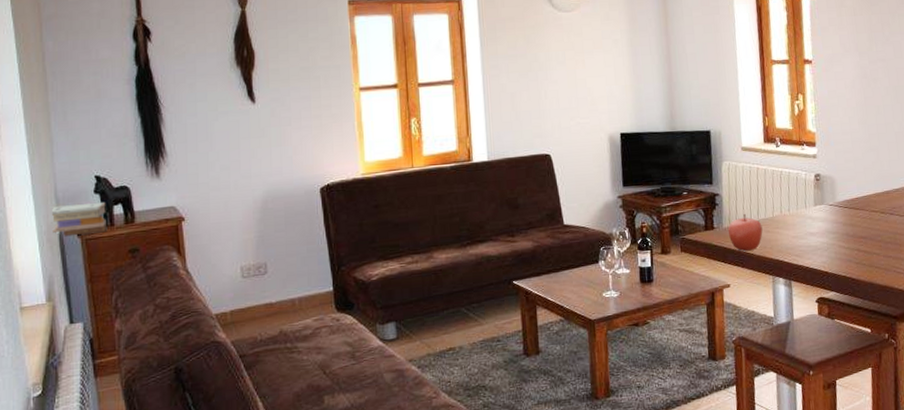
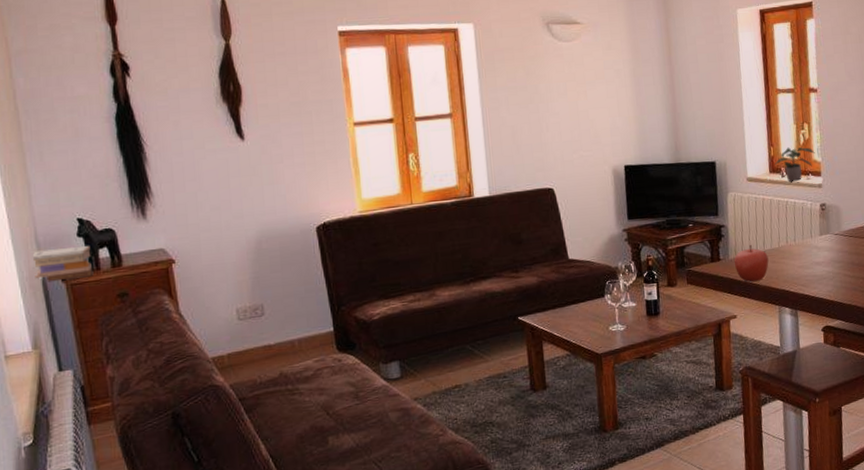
potted plant: none [770,118,810,153] -> present [775,147,815,183]

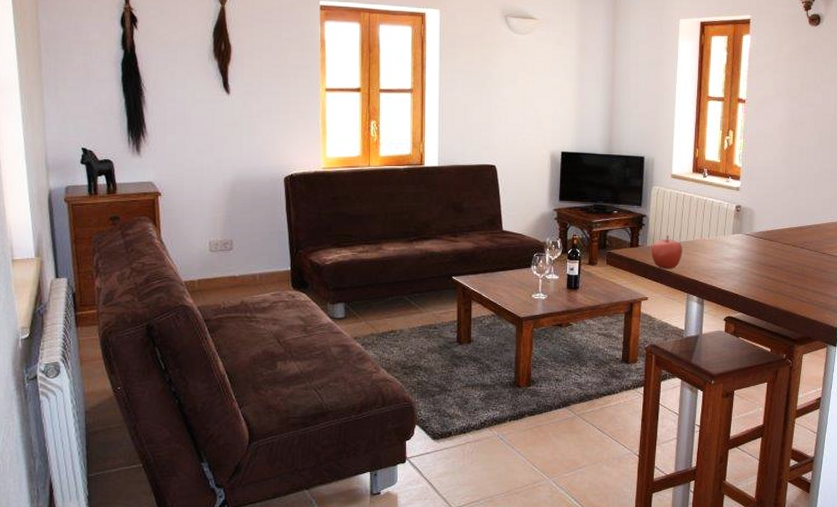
books: present [30,245,94,282] -> none [40,172,92,201]
potted plant: present [775,147,815,183] -> none [699,151,737,183]

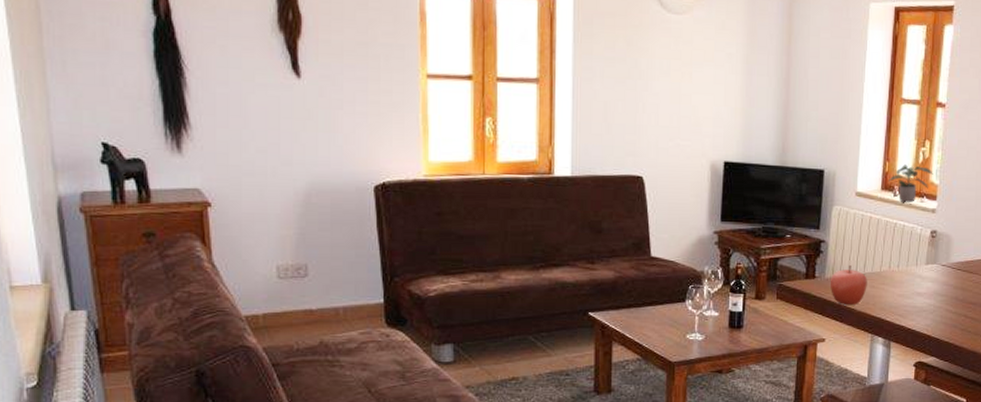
potted plant: none [699,151,737,183] -> present [889,164,933,204]

